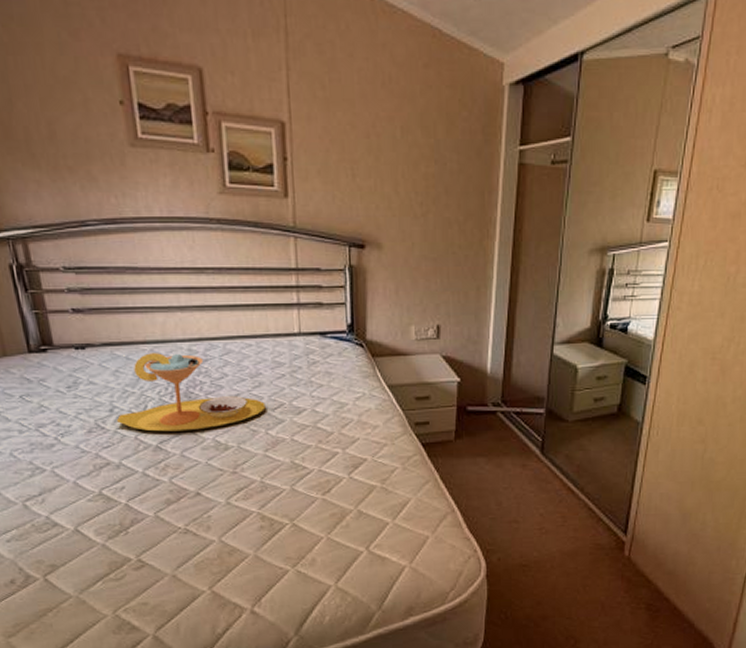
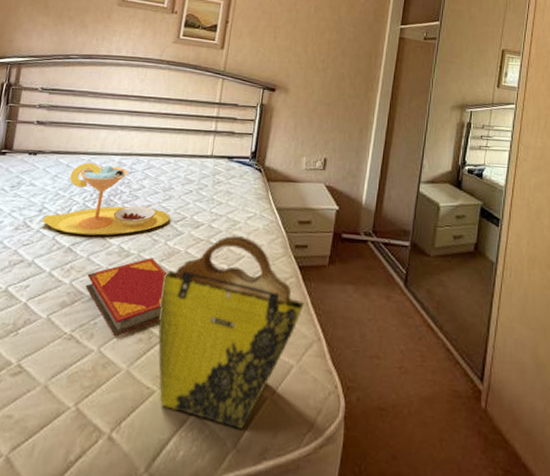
hardback book: none [186,448,278,527] -> present [85,257,167,337]
tote bag: none [273,419,434,594] -> present [158,236,305,429]

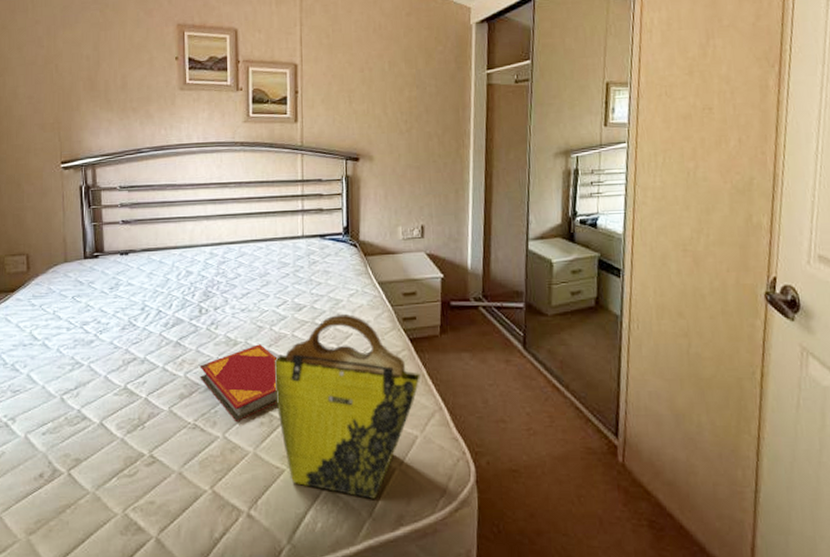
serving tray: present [41,163,170,236] -> none [146,257,271,329]

